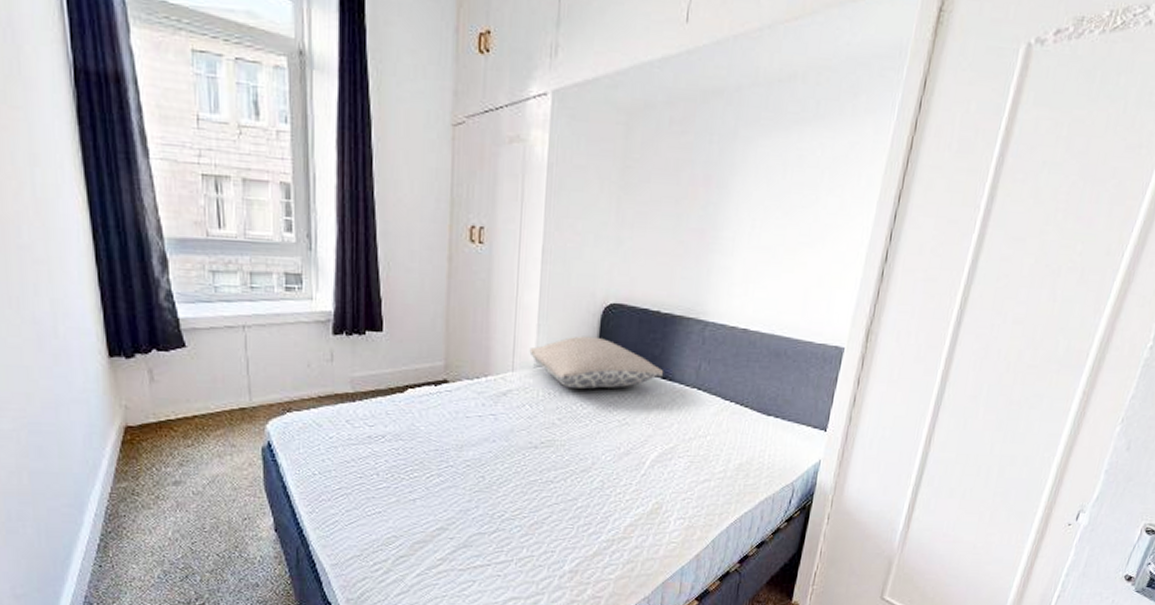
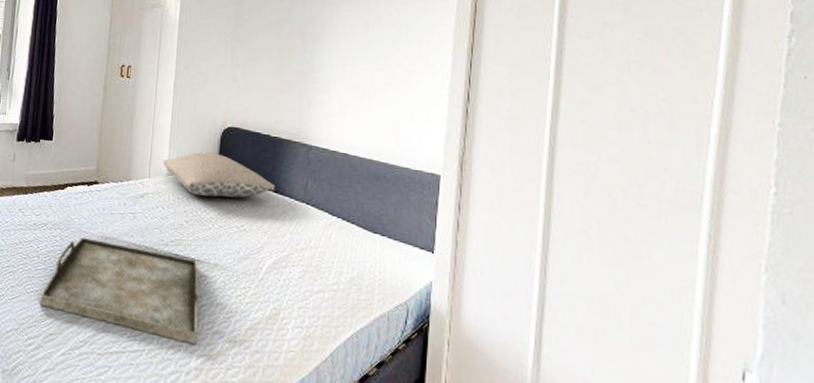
serving tray: none [385,448,574,548] -> present [39,238,199,344]

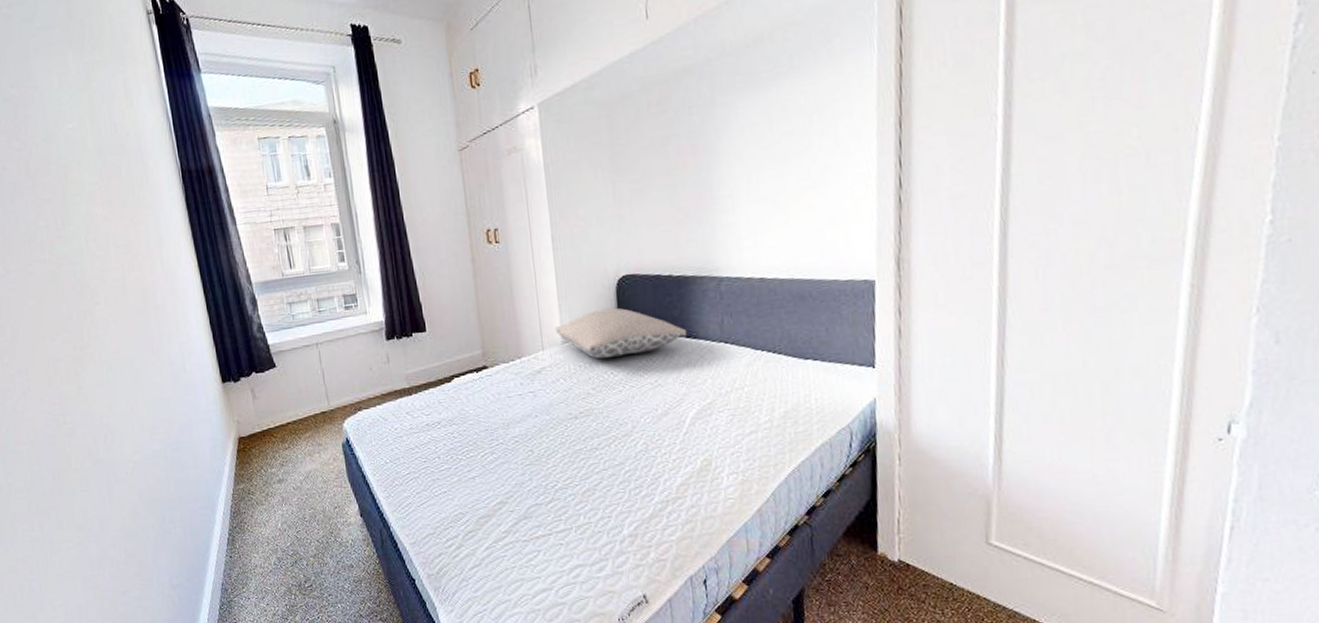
serving tray: present [39,238,199,344] -> none [450,427,627,513]

